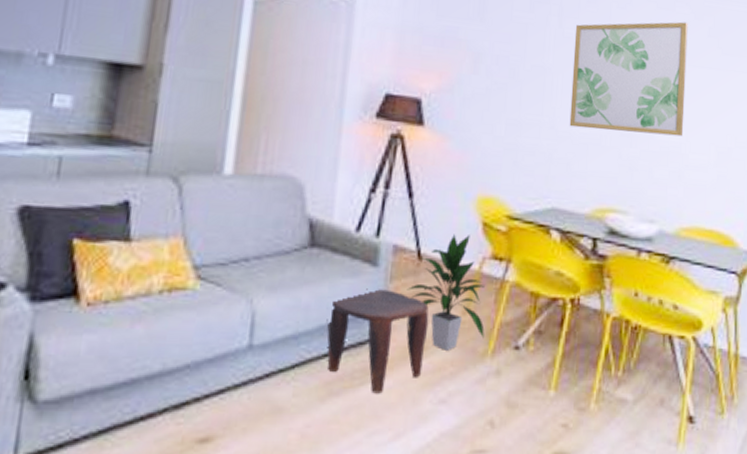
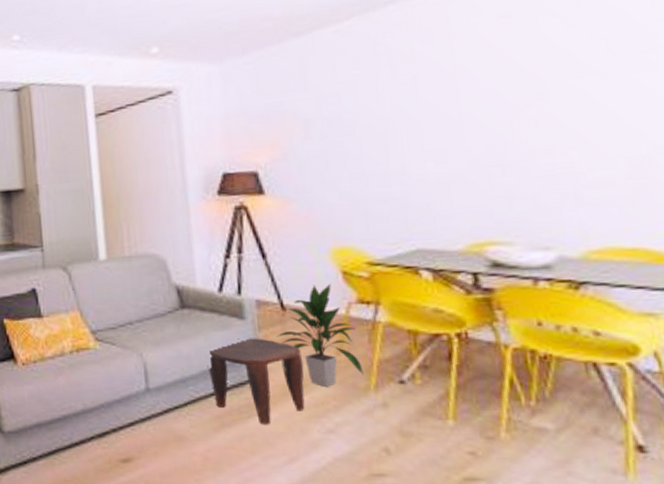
wall art: present [569,21,688,137] -> none [411,33,574,169]

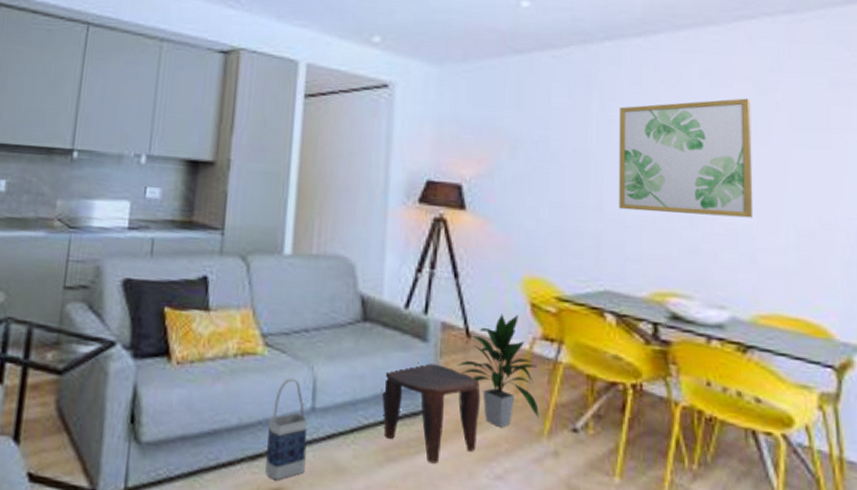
bag: none [110,365,149,452] -> present [265,378,308,480]
wall art: none [411,33,574,169] -> present [618,98,754,218]

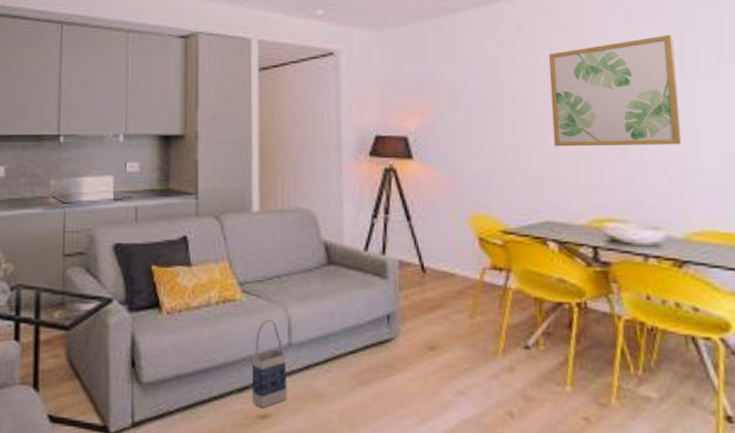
stool: present [381,362,481,464] -> none [349,297,439,385]
indoor plant: present [457,314,539,427] -> none [415,249,493,349]

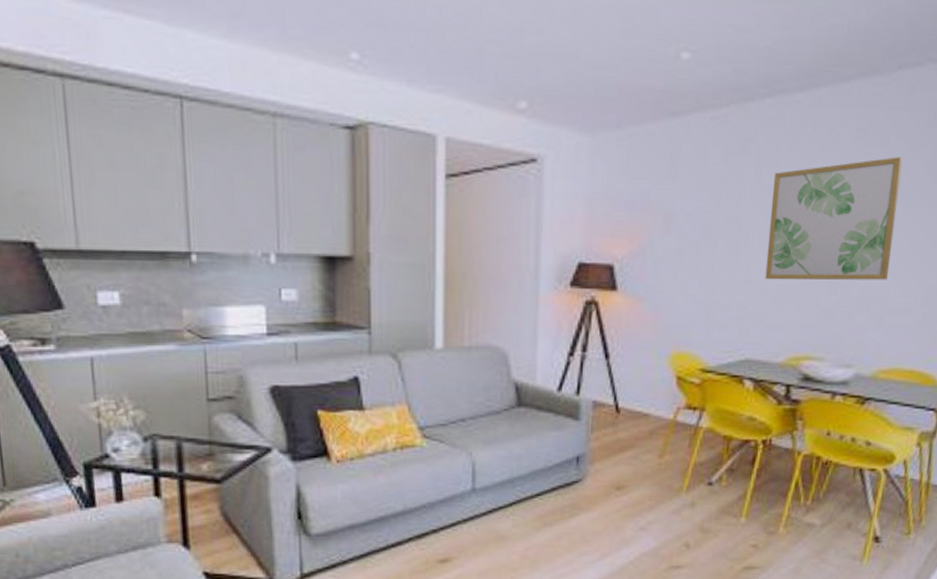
bag: present [252,319,287,408] -> none [432,464,469,553]

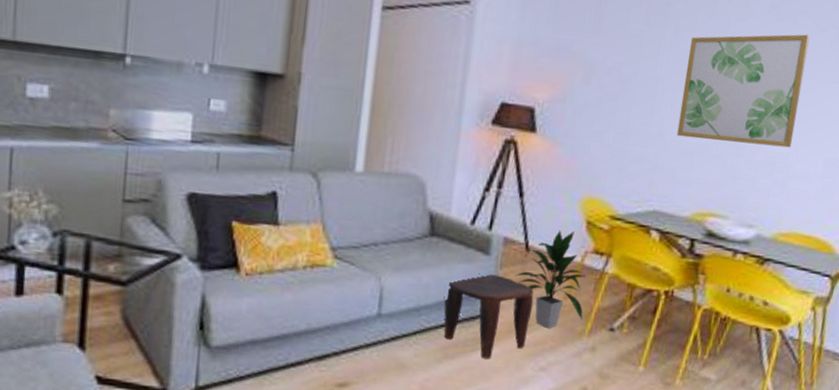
stool: none [536,439,628,524] -> present [443,273,534,359]
indoor plant: none [607,388,680,488] -> present [514,230,586,328]

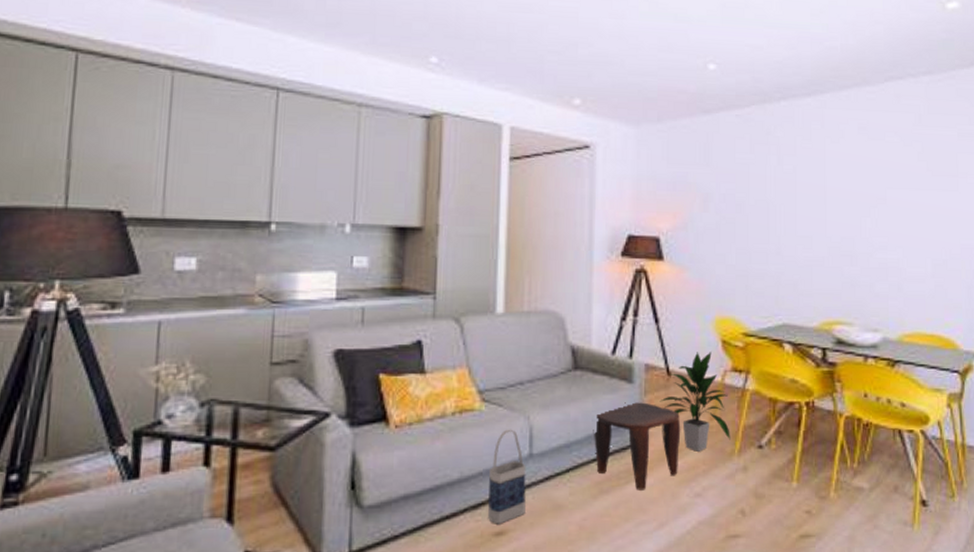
bag: none [332,287,374,377] -> present [488,429,527,524]
wall art: present [676,34,810,148] -> none [793,149,900,253]

